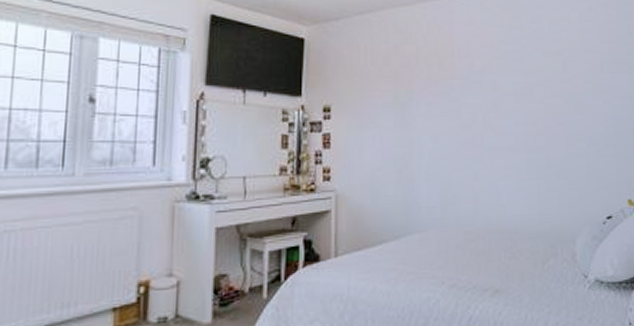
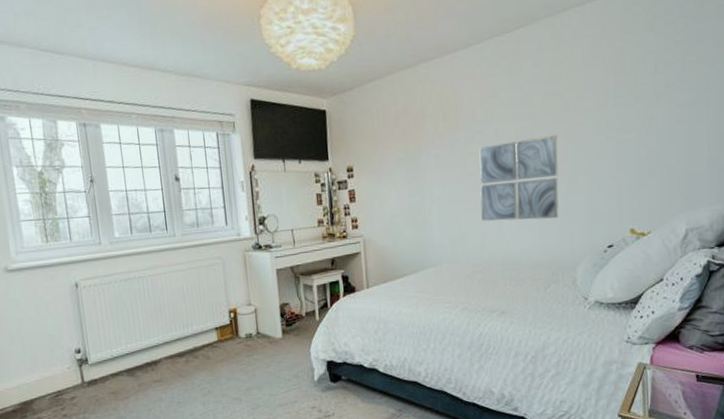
wall art: none [474,93,558,184] -> present [479,134,560,222]

